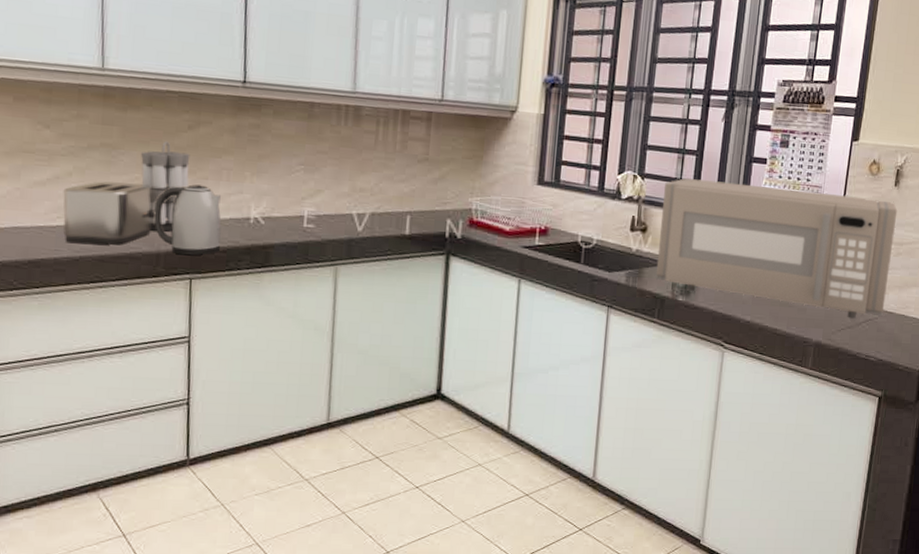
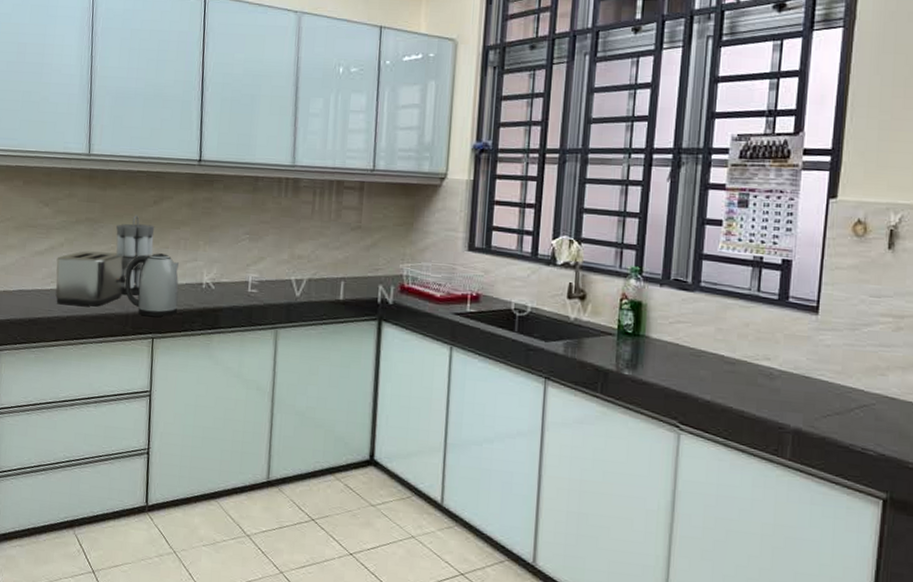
microwave: present [655,178,898,319] -> none [597,242,894,404]

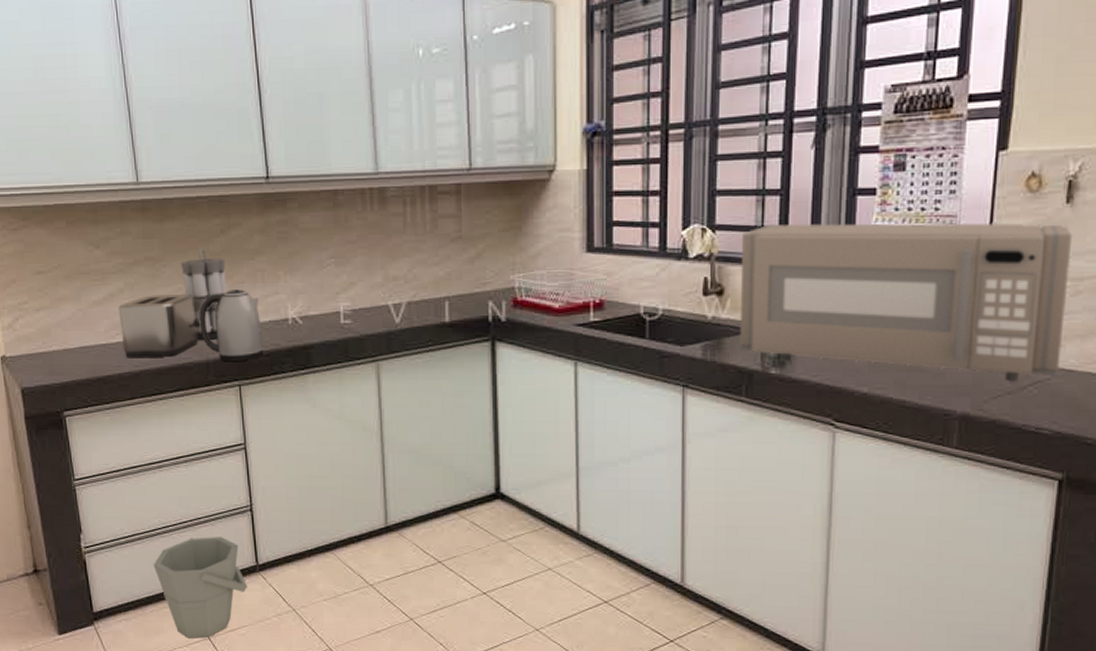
bucket: none [52,474,136,571] -> present [153,537,248,639]
microwave: none [597,242,894,404] -> present [739,223,1073,382]

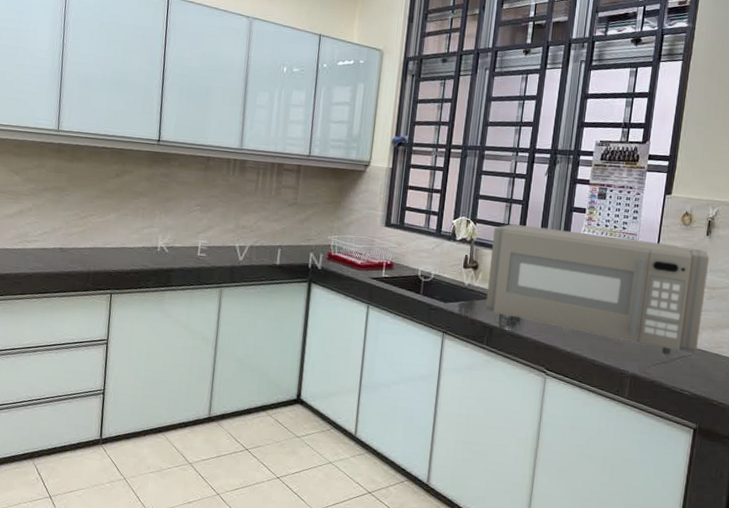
toaster: present [118,293,201,358] -> none [23,215,89,265]
bucket: present [153,537,248,639] -> none [14,411,91,496]
spice rack: present [181,248,227,340] -> none [80,185,116,256]
kettle: present [199,289,264,362] -> none [87,219,137,276]

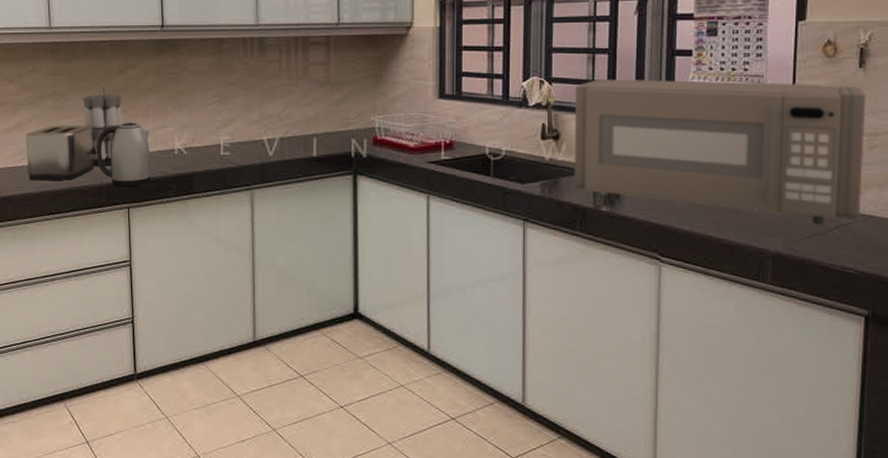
toaster: none [23,215,89,265] -> present [25,124,97,181]
spice rack: none [80,185,116,256] -> present [83,85,122,166]
kettle: none [87,219,137,276] -> present [96,122,152,187]

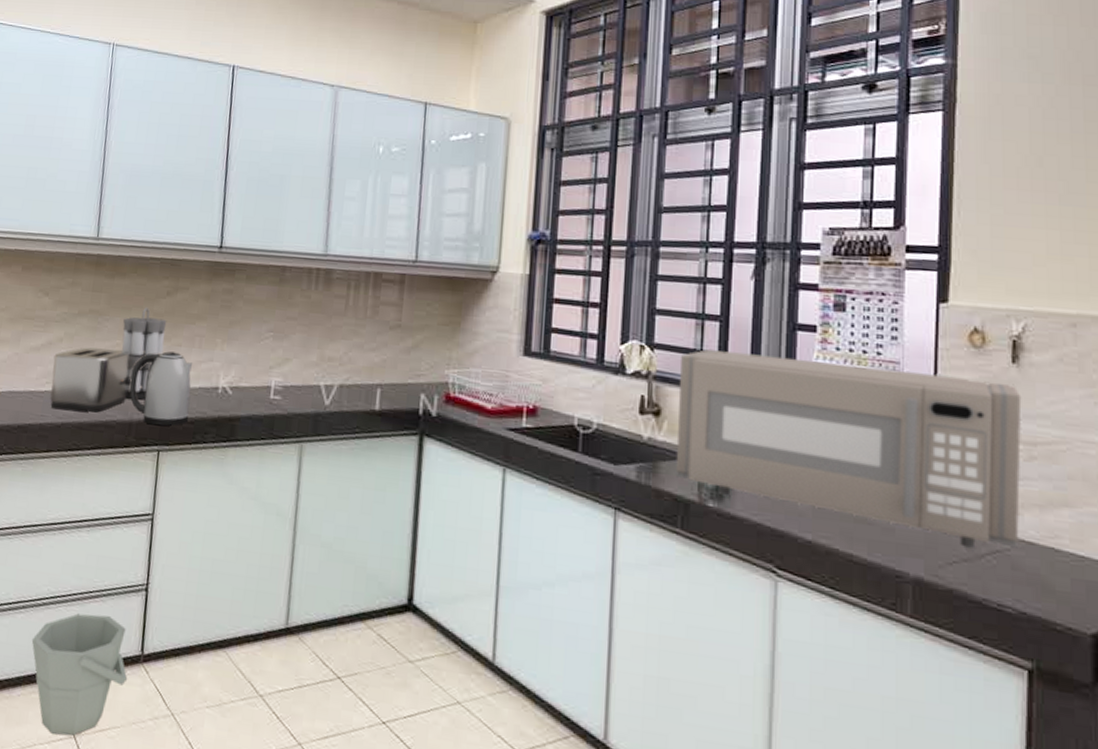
bucket: none [40,346,126,442] -> present [31,613,128,736]

